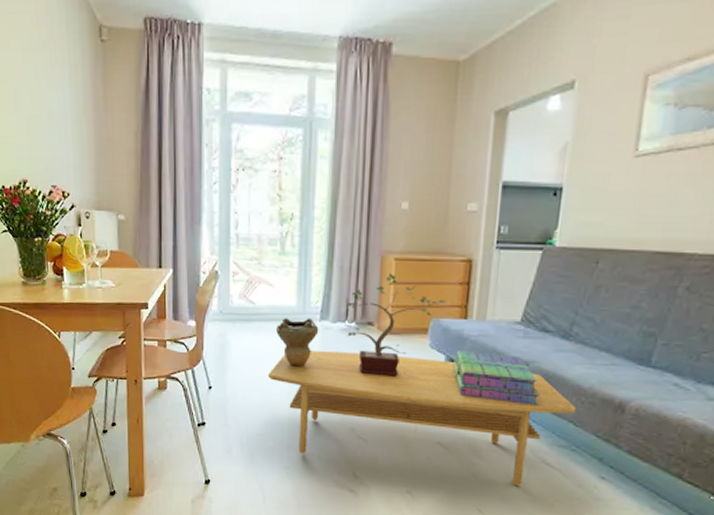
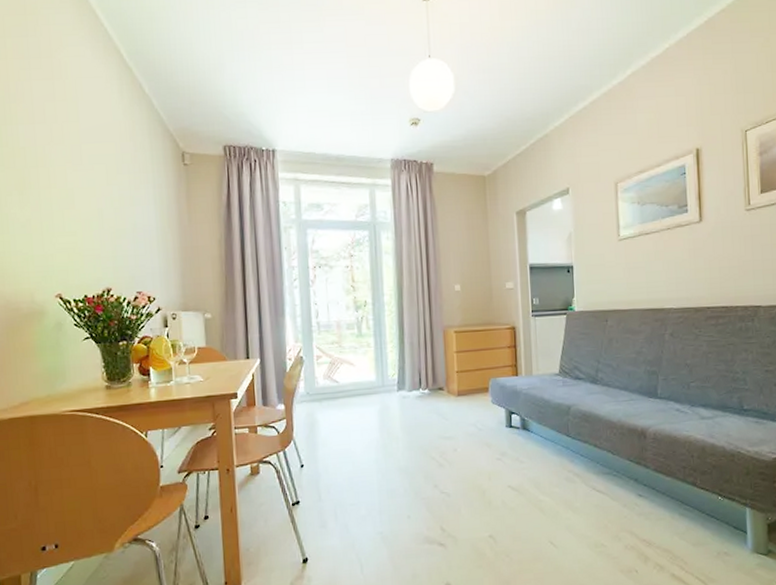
coffee table: present [267,351,577,487] -> none [355,413,612,517]
decorative bowl: present [276,318,319,367] -> none [360,389,398,436]
potted plant: present [347,273,447,377] -> none [419,344,501,434]
stack of books: present [452,351,540,405] -> none [511,402,583,442]

